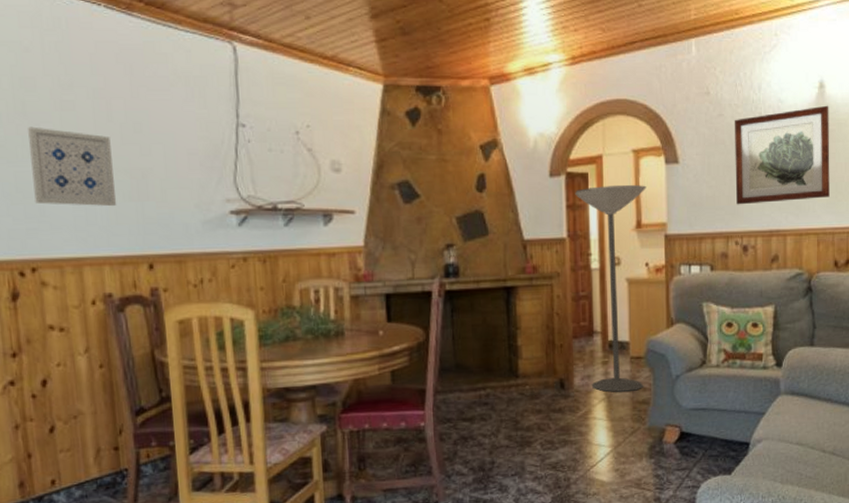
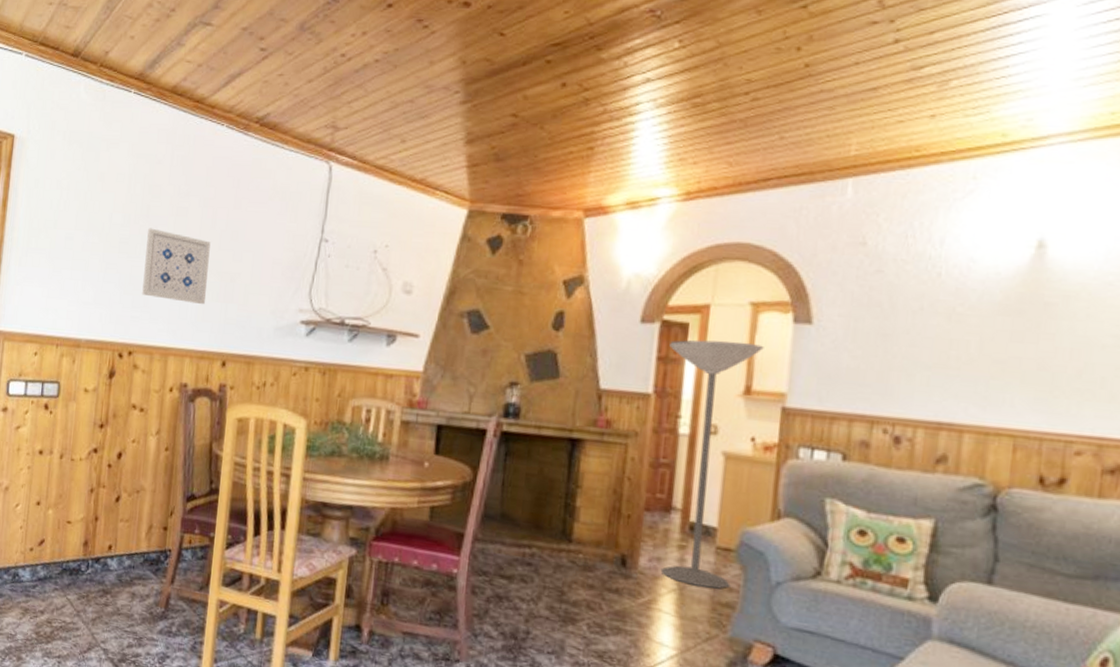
wall art: present [734,105,830,205] -> none [890,270,1051,391]

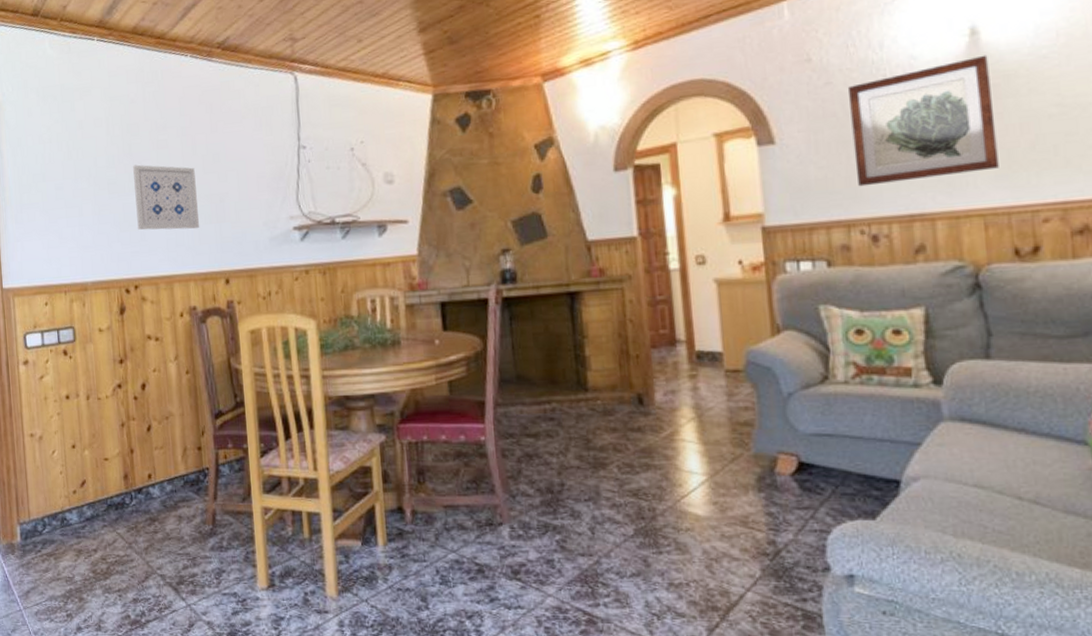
floor lamp: present [660,339,764,589] -> none [645,171,745,411]
wall art: none [890,270,1051,391] -> present [847,55,999,187]

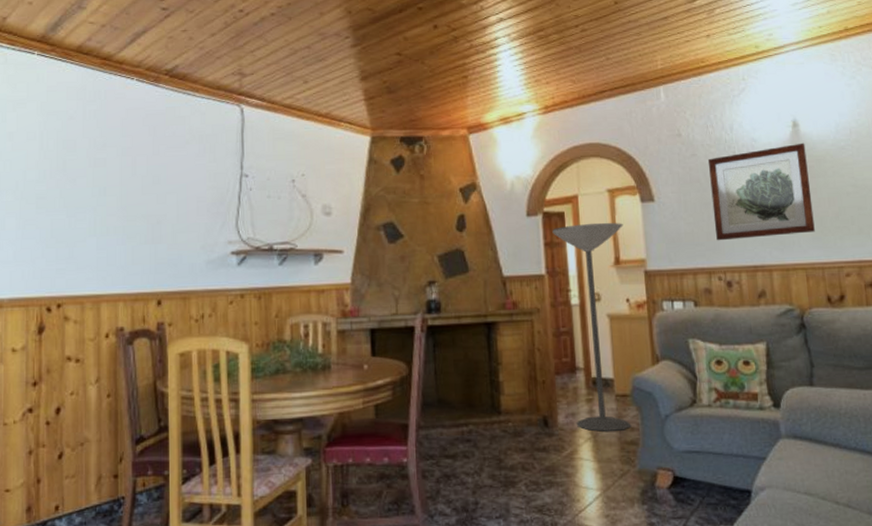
wall art: present [133,164,200,230] -> none [66,181,134,249]
floor lamp: none [645,171,745,411] -> present [552,222,632,432]

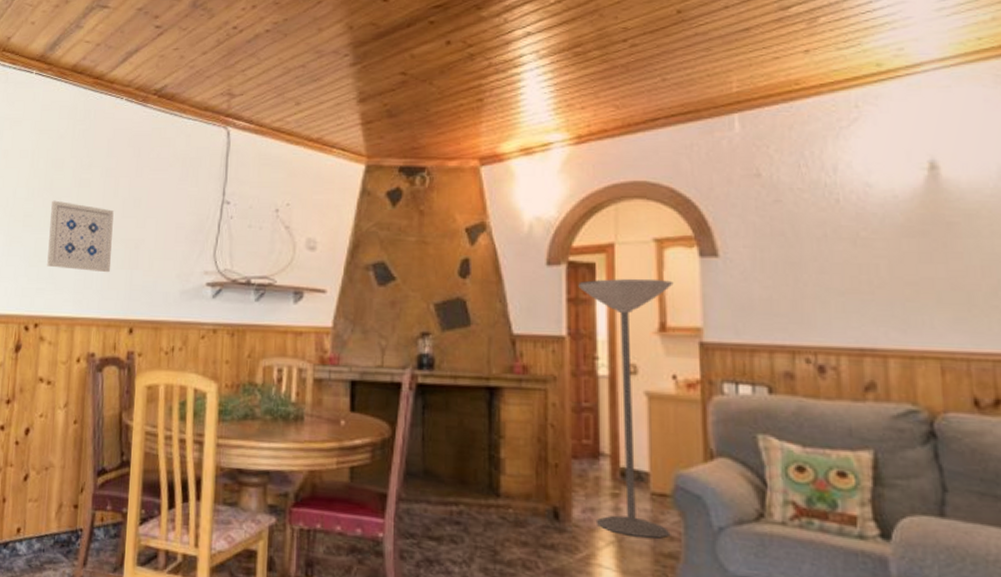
wall art: none [66,181,134,249] -> present [47,200,114,273]
wall art: present [708,143,815,241] -> none [797,191,958,313]

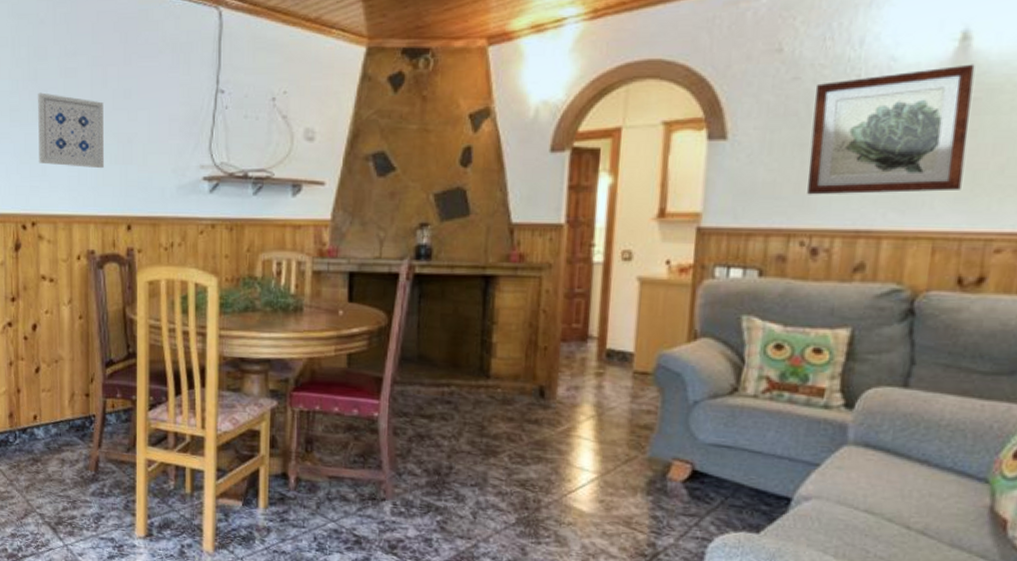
floor lamp: present [578,278,674,539] -> none [578,163,678,412]
wall art: none [797,191,958,313] -> present [807,64,975,195]

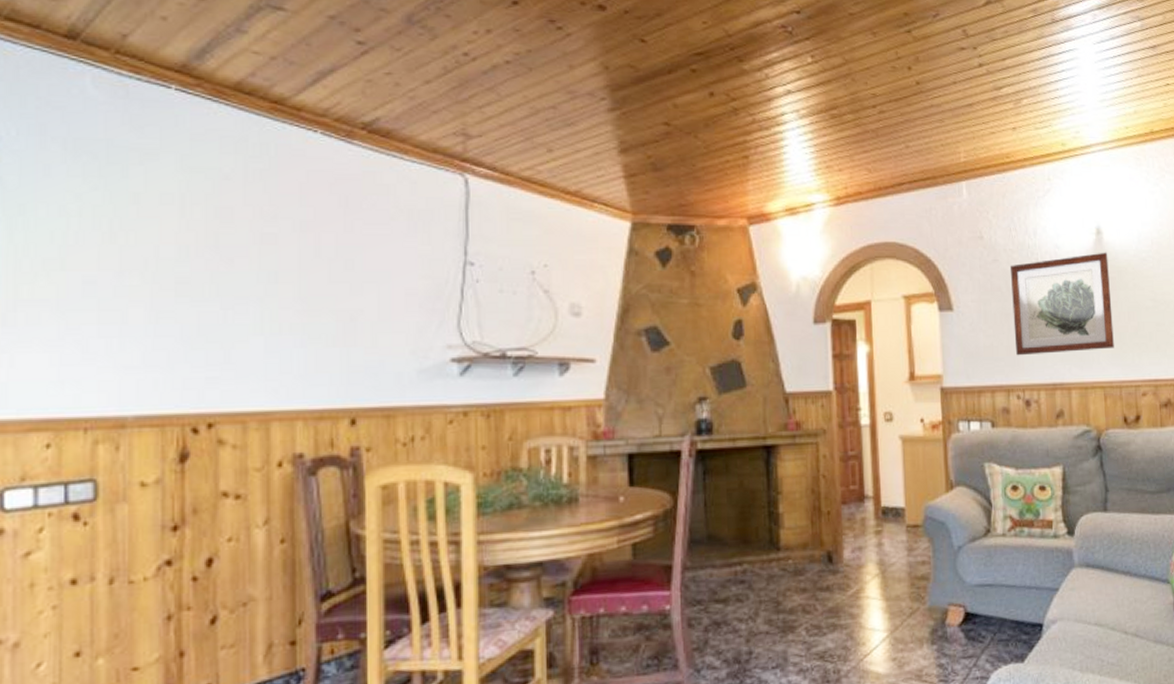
wall art: present [38,92,105,169] -> none [220,261,318,353]

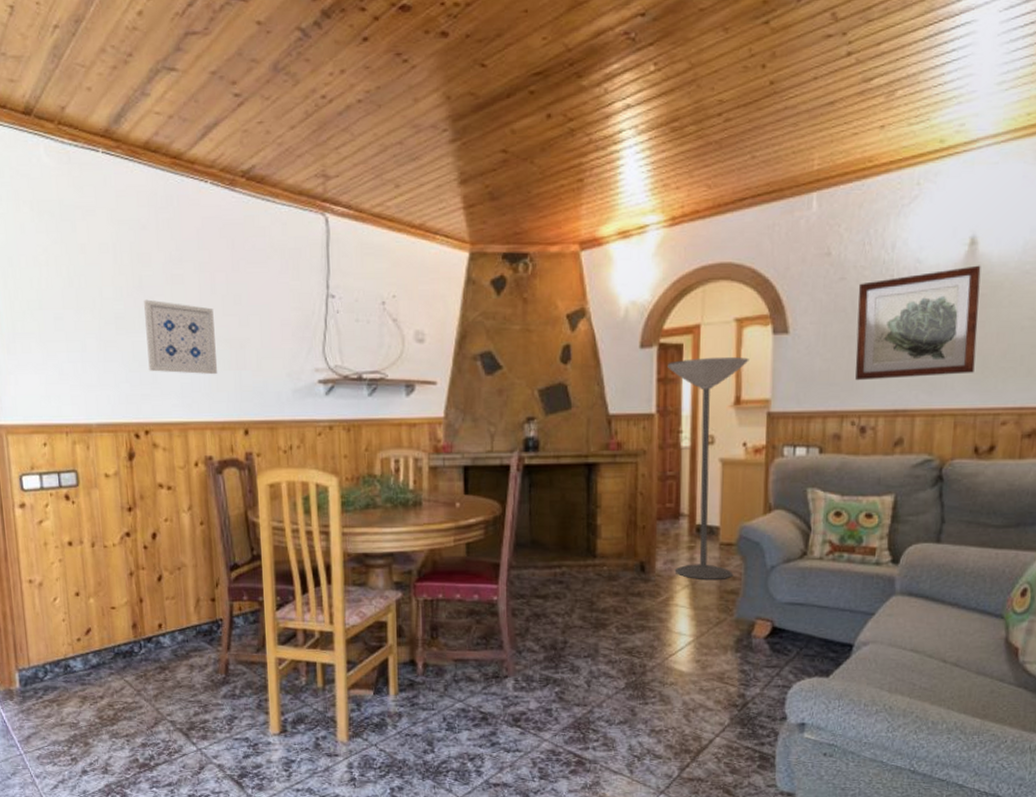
wall art: none [220,261,318,353] -> present [144,299,218,375]
floor lamp: none [842,332,923,567] -> present [667,356,749,579]

